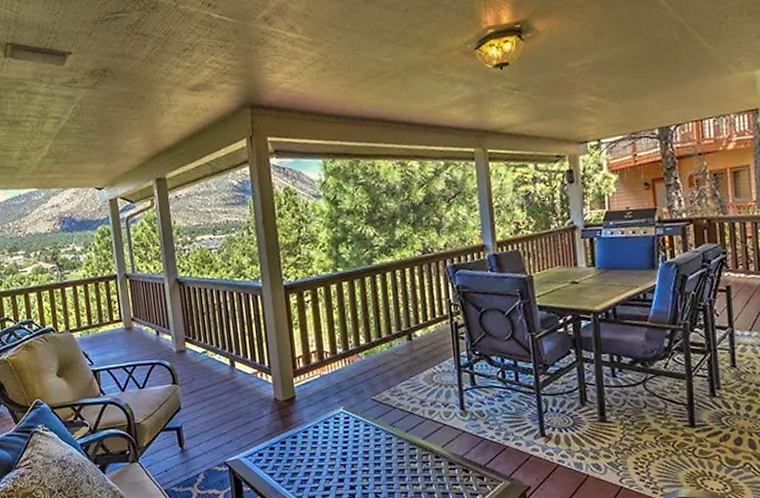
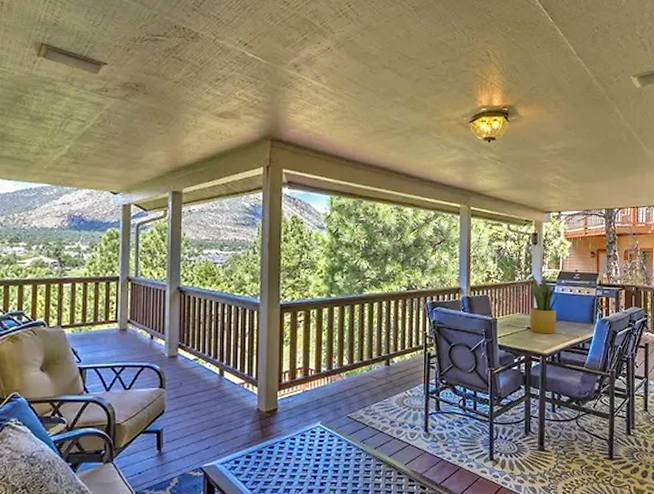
planter: none [566,217,611,288] -> present [528,274,562,334]

